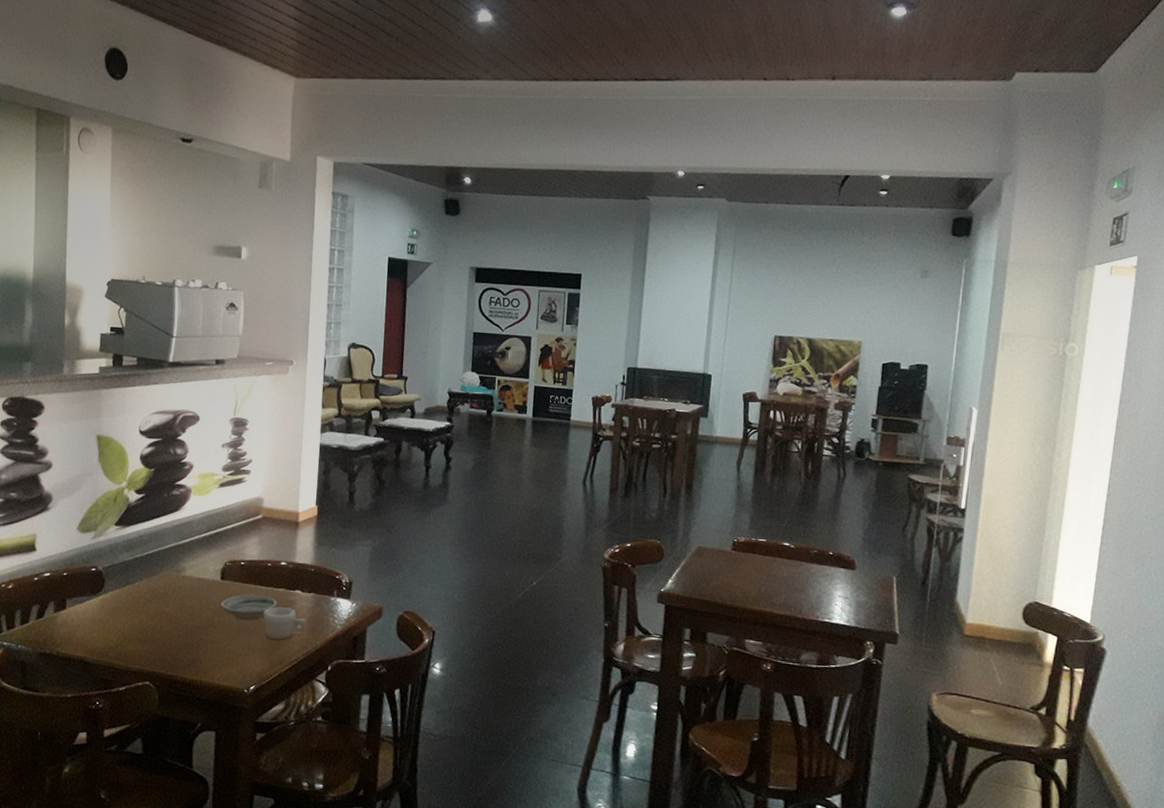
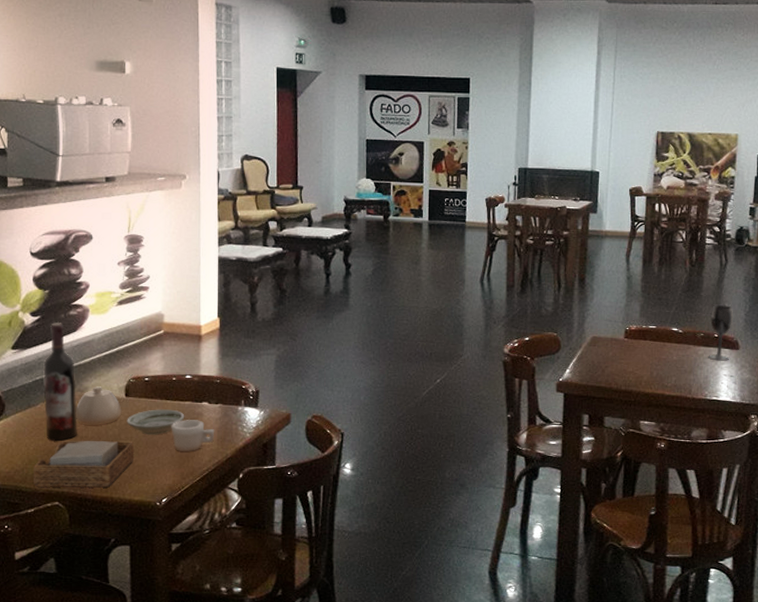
napkin holder: none [127,620,226,671] -> present [34,440,135,488]
wine bottle: none [142,501,175,621] -> present [43,322,78,442]
sugar bowl: none [171,567,217,608] -> present [75,386,122,426]
wine glass: none [821,521,851,581] -> present [708,305,734,361]

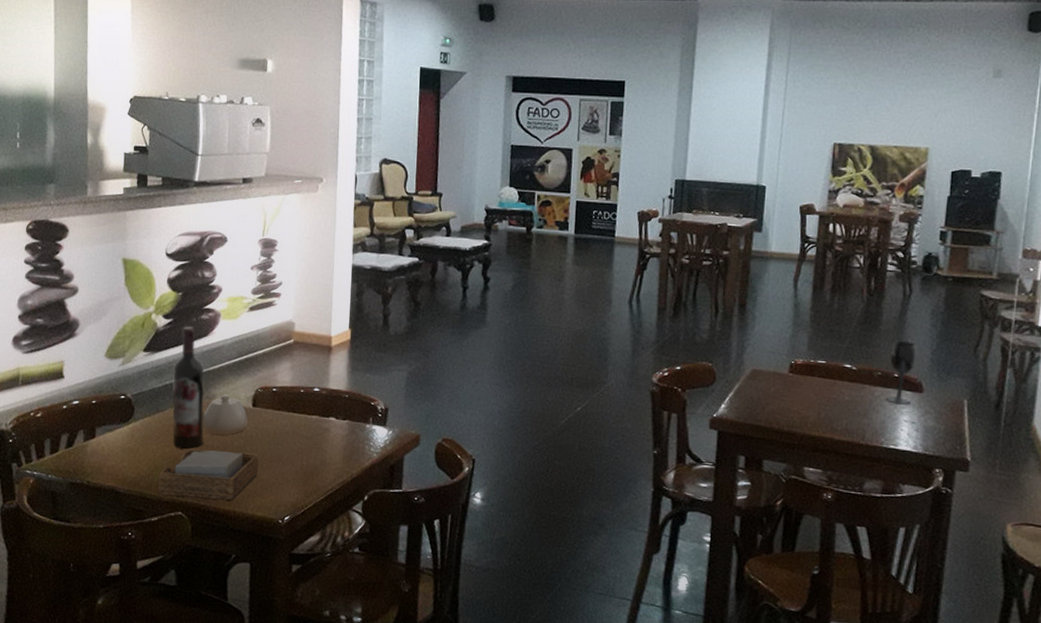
saucer: present [127,409,185,435] -> none [253,421,311,449]
cup: present [171,420,215,453] -> none [297,434,341,469]

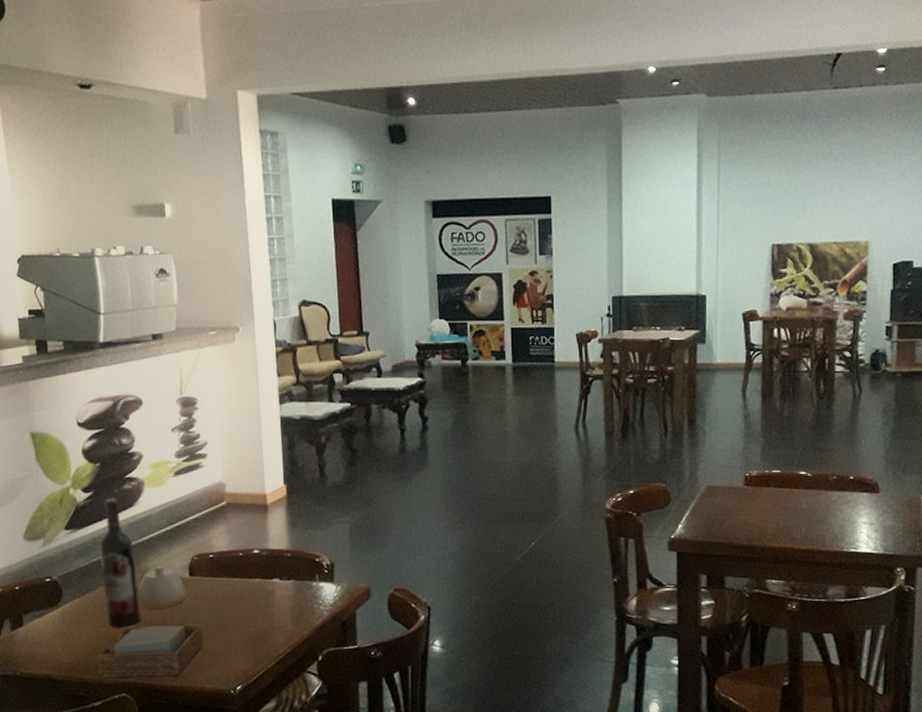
wine glass: present [886,341,918,405] -> none [843,442,872,507]

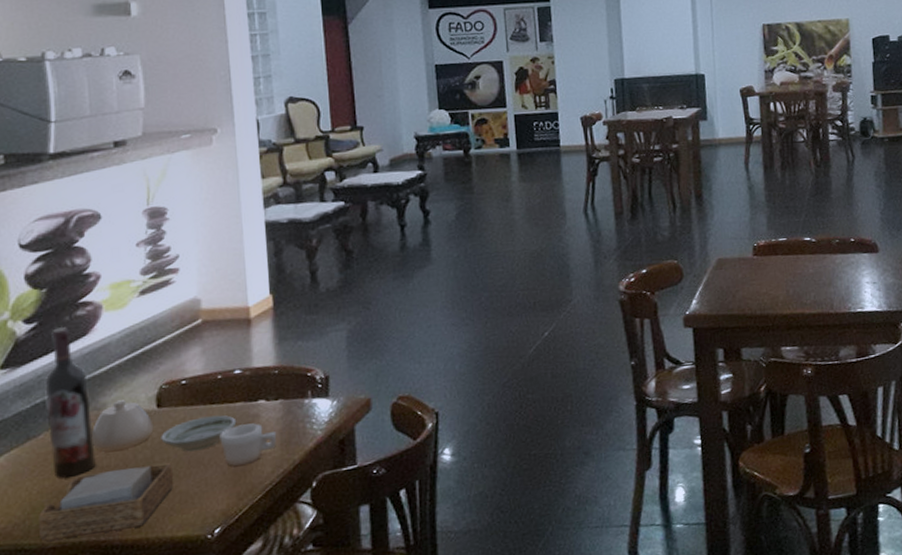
saucer: none [193,588,255,617] -> present [161,415,237,452]
cup: none [241,598,289,635] -> present [219,423,277,467]

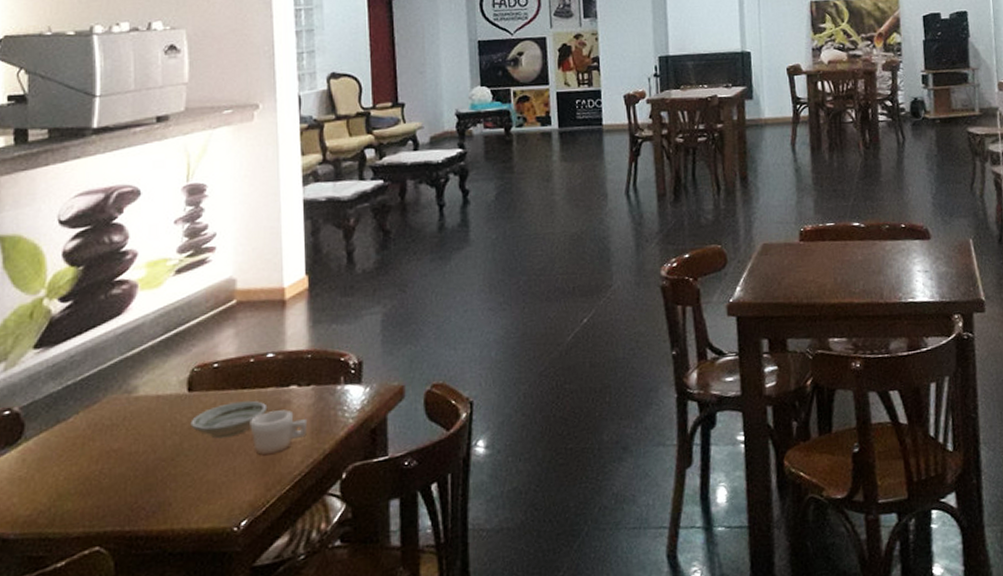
napkin holder: present [39,462,174,541] -> none [65,449,202,530]
wine bottle: present [44,327,98,479] -> none [77,306,126,464]
sugar bowl: present [91,400,154,452] -> none [121,383,184,438]

